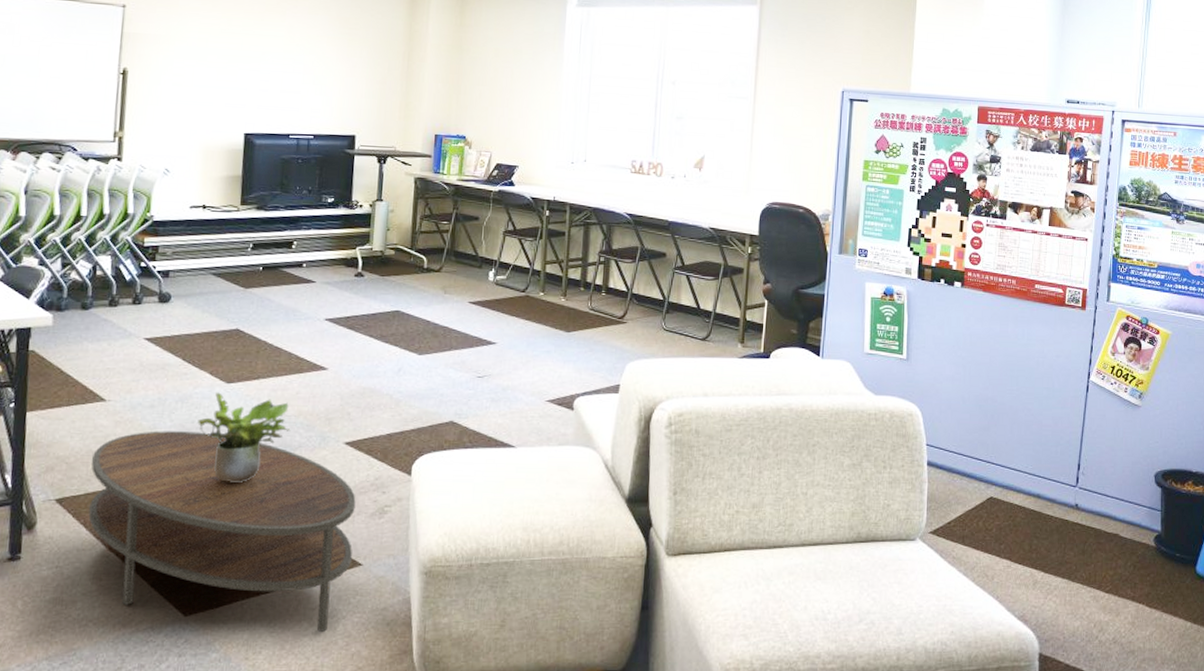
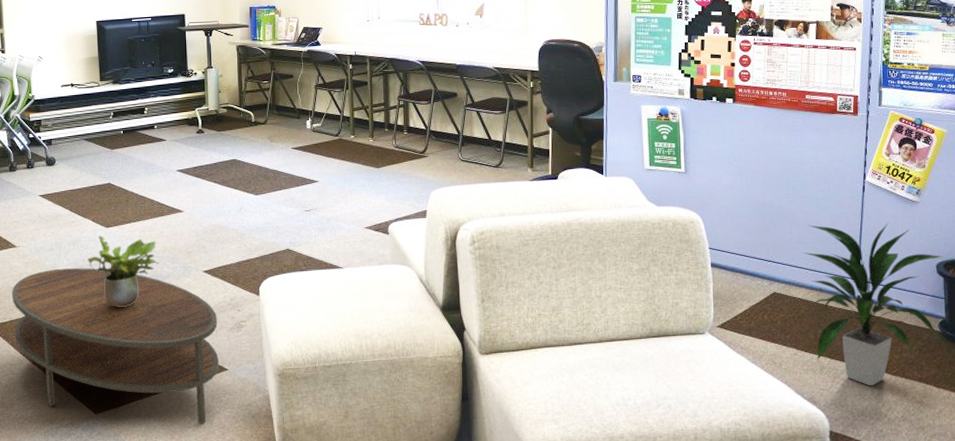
indoor plant: none [1023,424,1162,604] -> present [804,223,943,386]

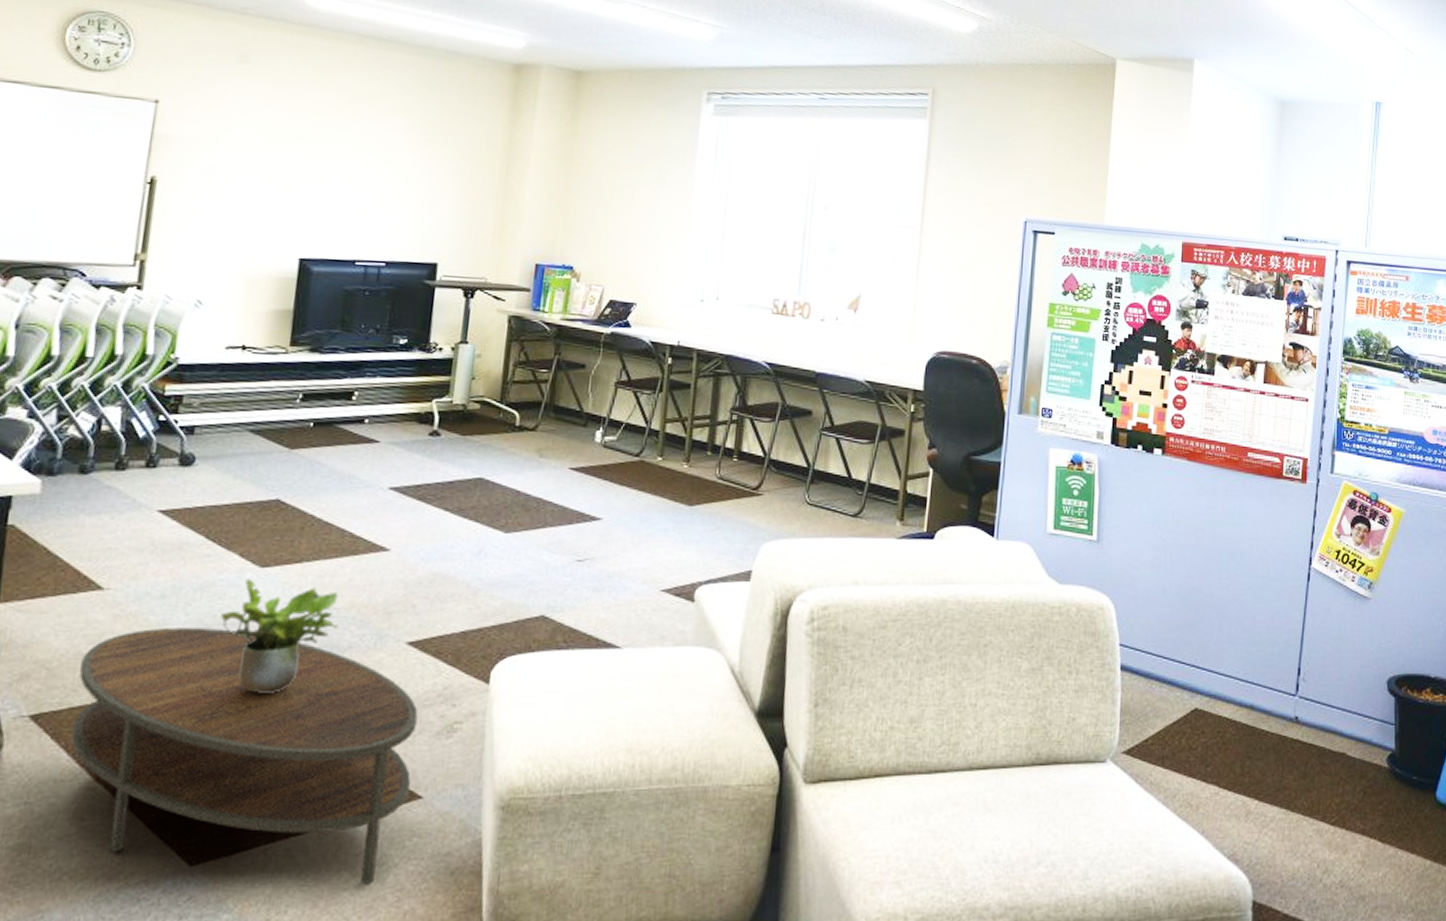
indoor plant: present [804,223,943,386] -> none [1234,620,1395,840]

